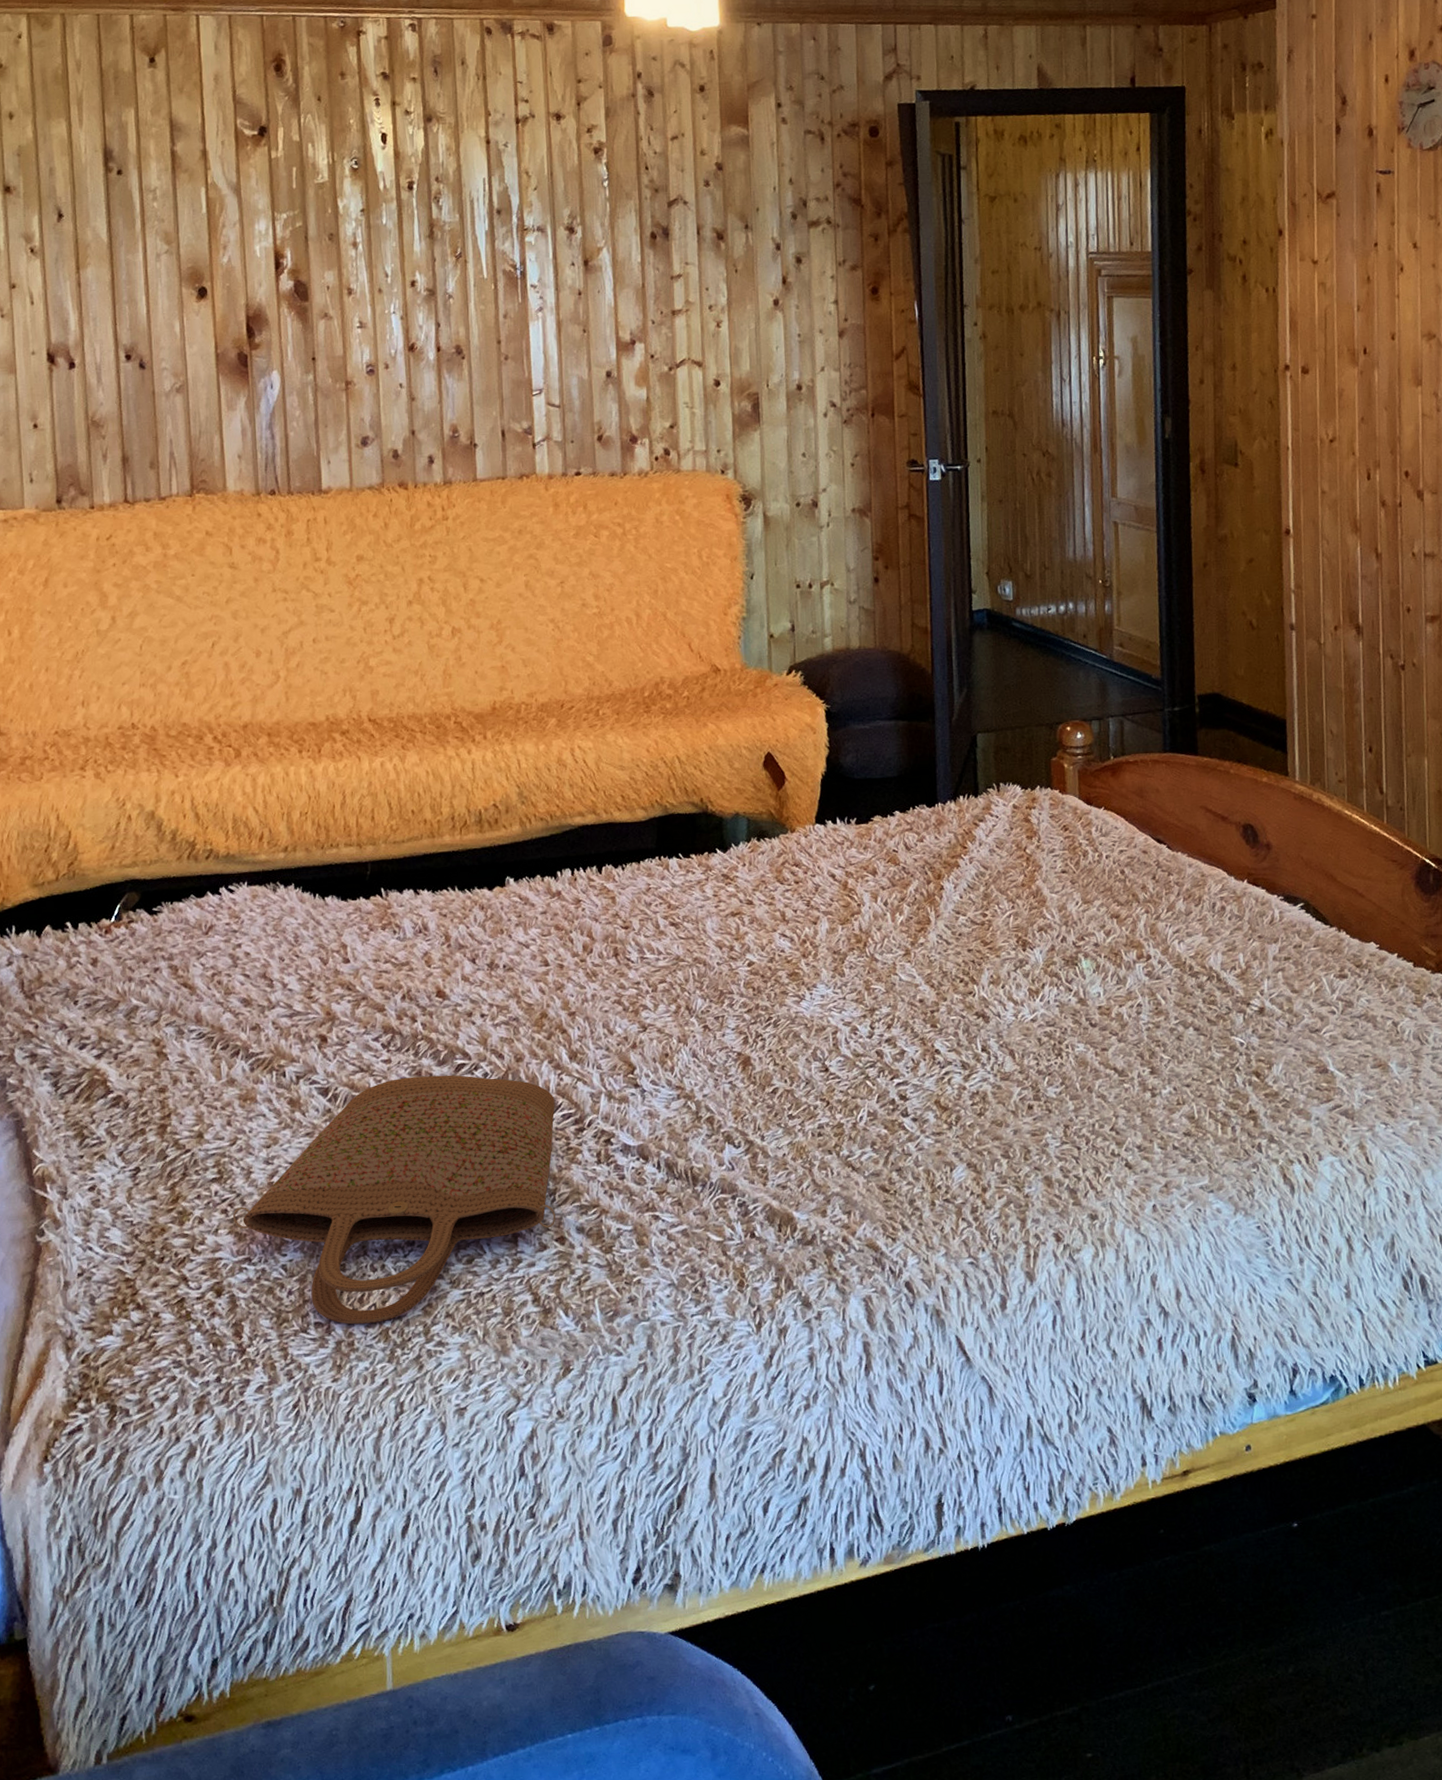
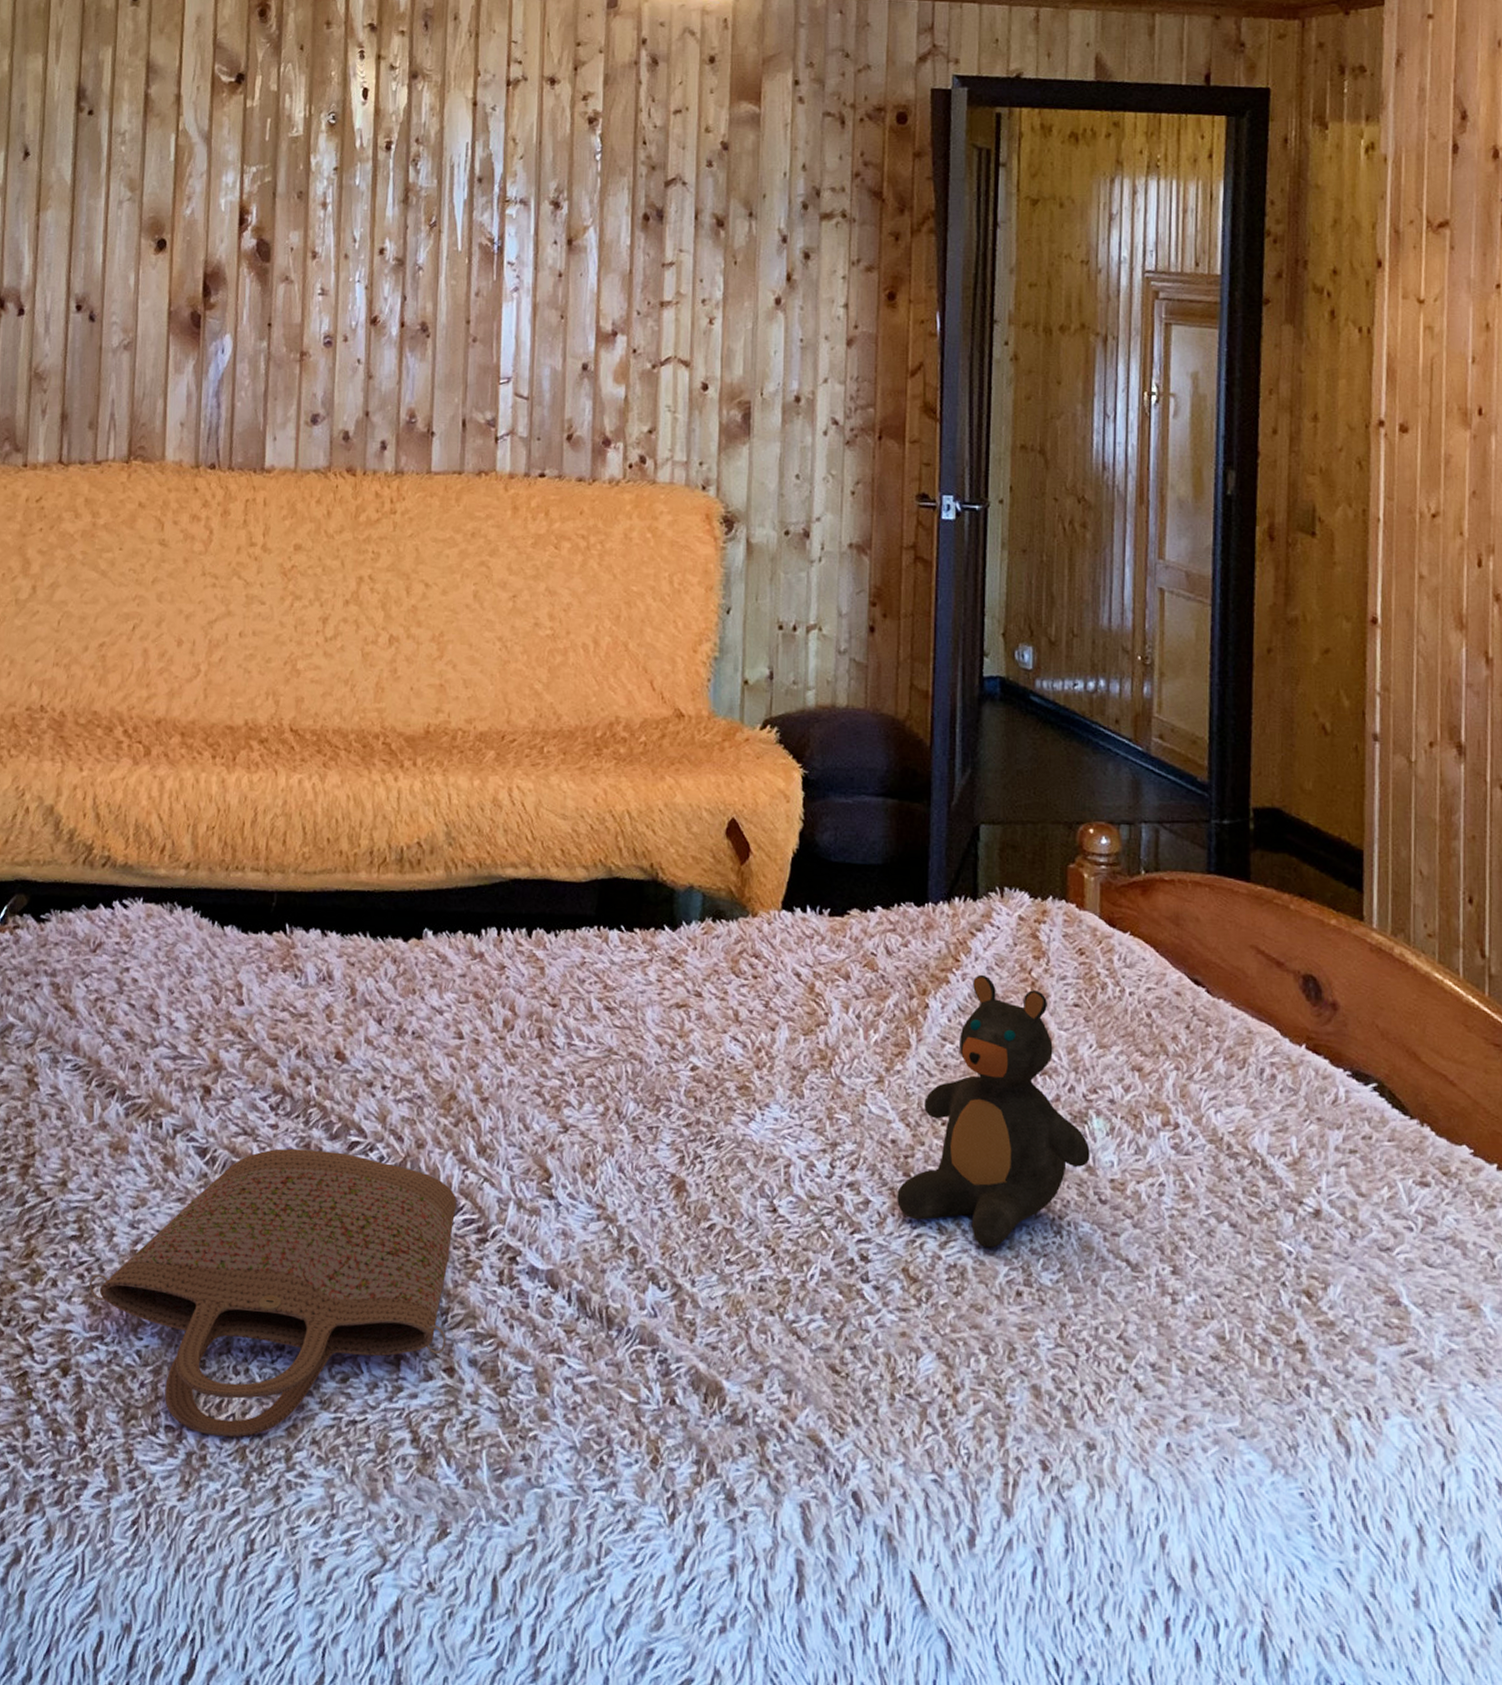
stuffed animal: none [927,856,1082,1075] -> present [897,974,1090,1248]

